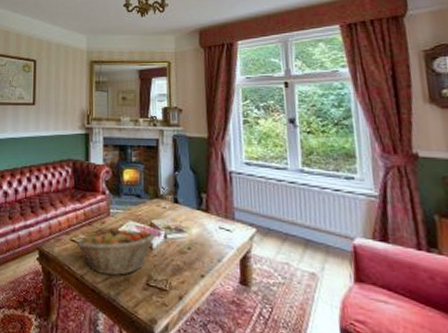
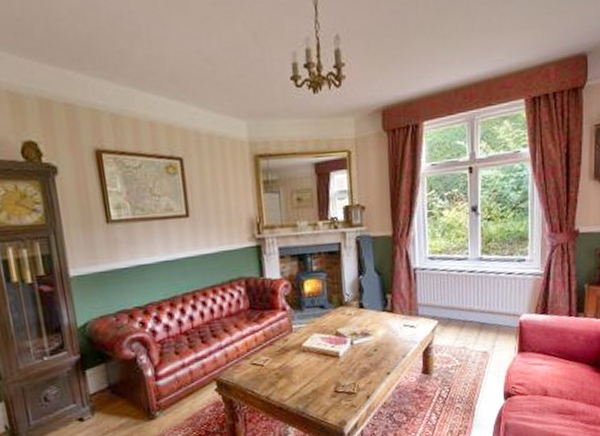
fruit basket: present [76,227,156,276] -> none [257,340,343,391]

